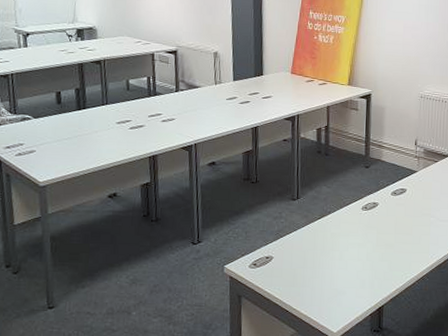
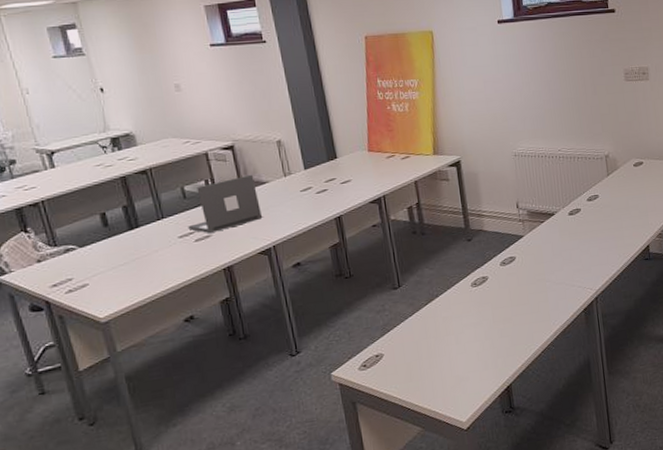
laptop: none [126,78,191,124] -> present [188,174,263,234]

